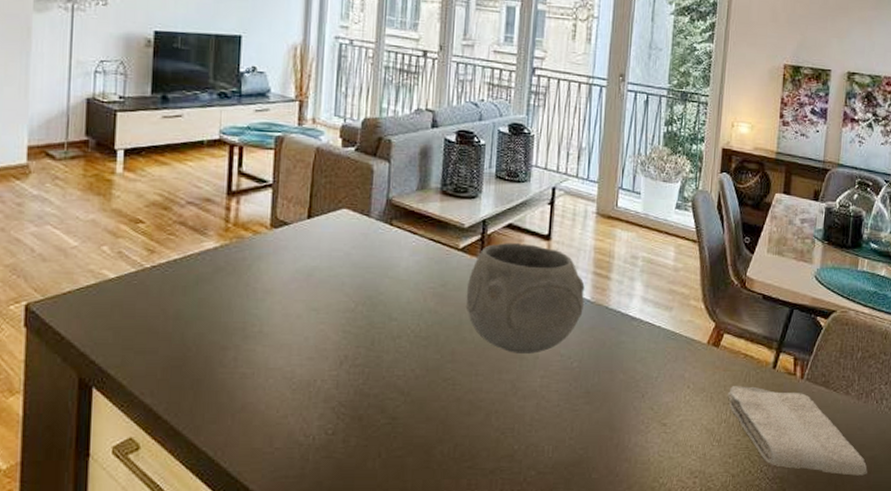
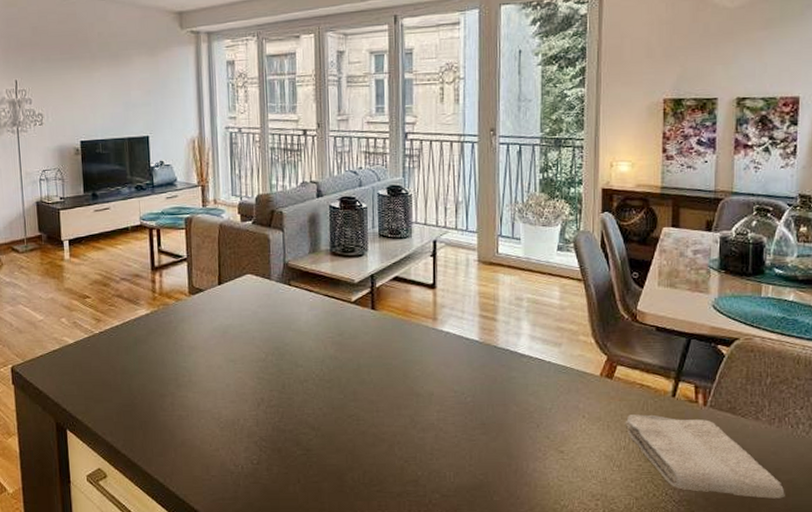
bowl: present [465,242,585,354] -> none [361,292,473,391]

